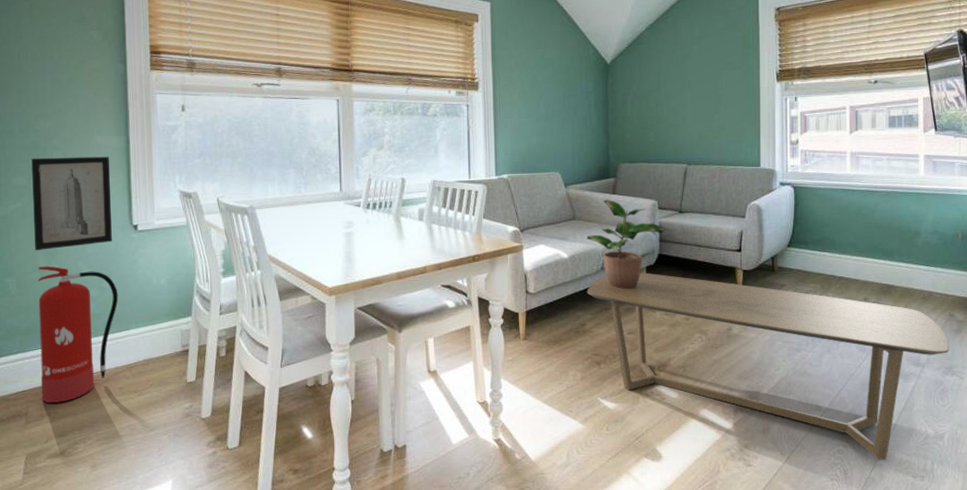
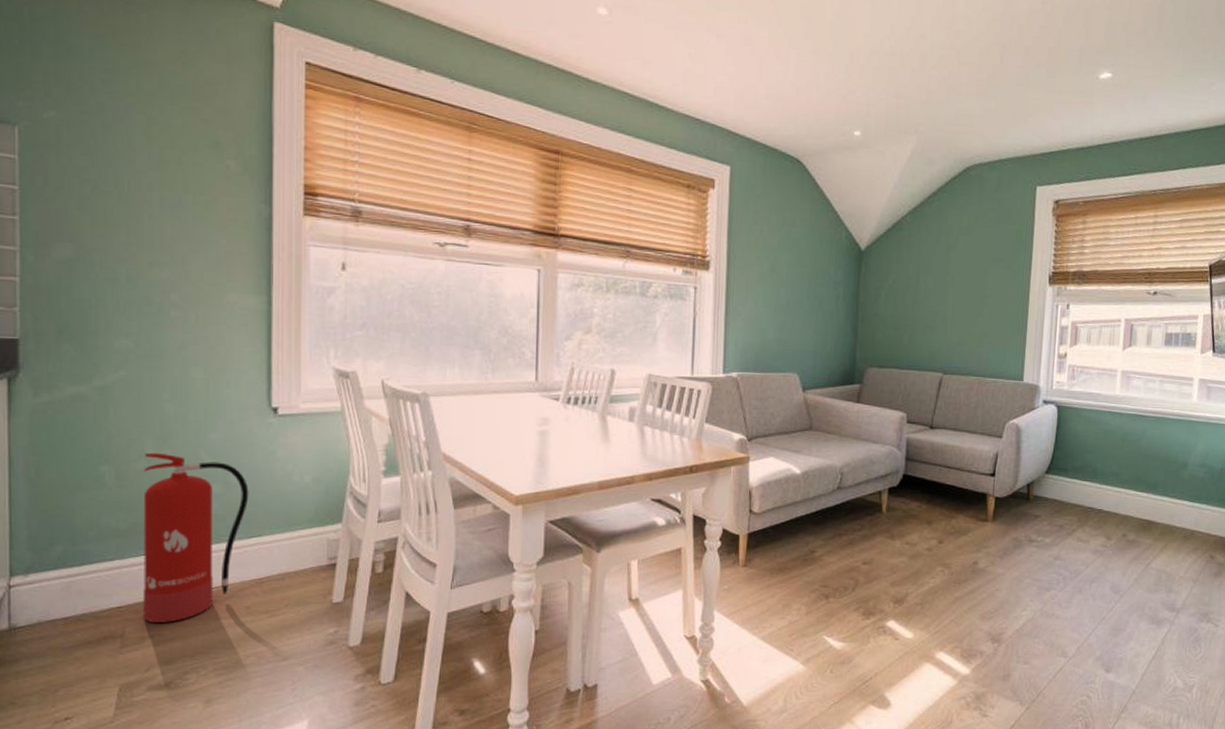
wall art: present [31,156,112,250] -> none [141,316,244,433]
potted plant: present [587,199,666,289] -> none [824,408,914,513]
coffee table: present [587,272,950,461] -> none [819,495,1208,714]

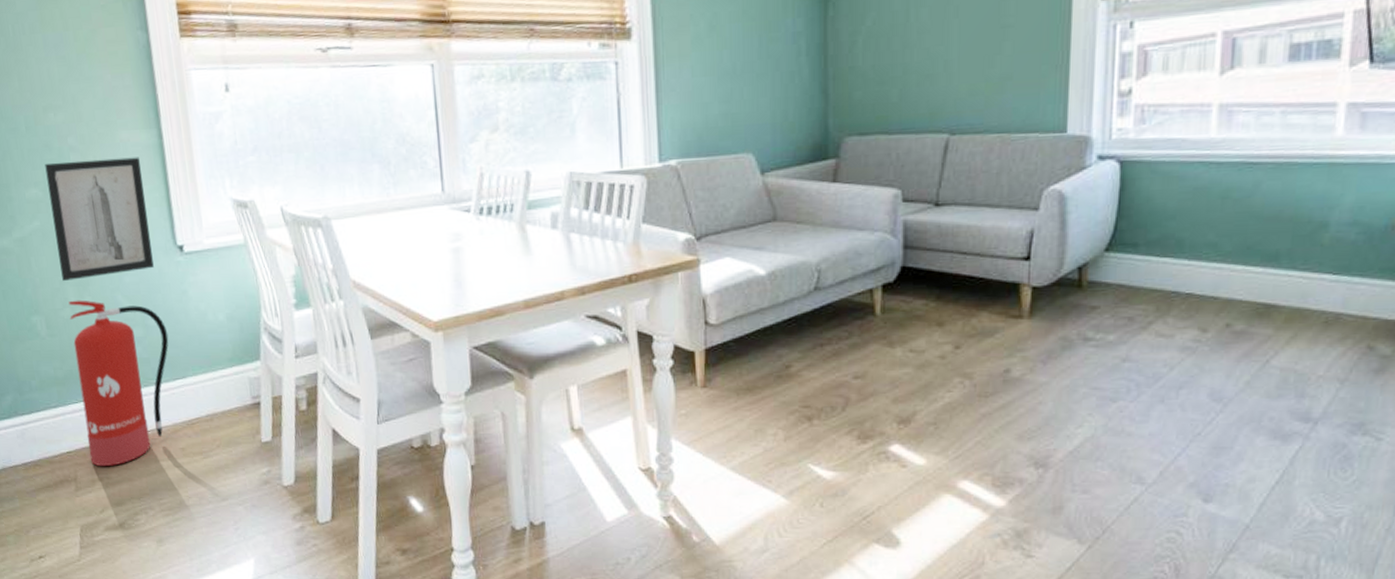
wall art: none [141,316,244,433] -> present [45,157,154,281]

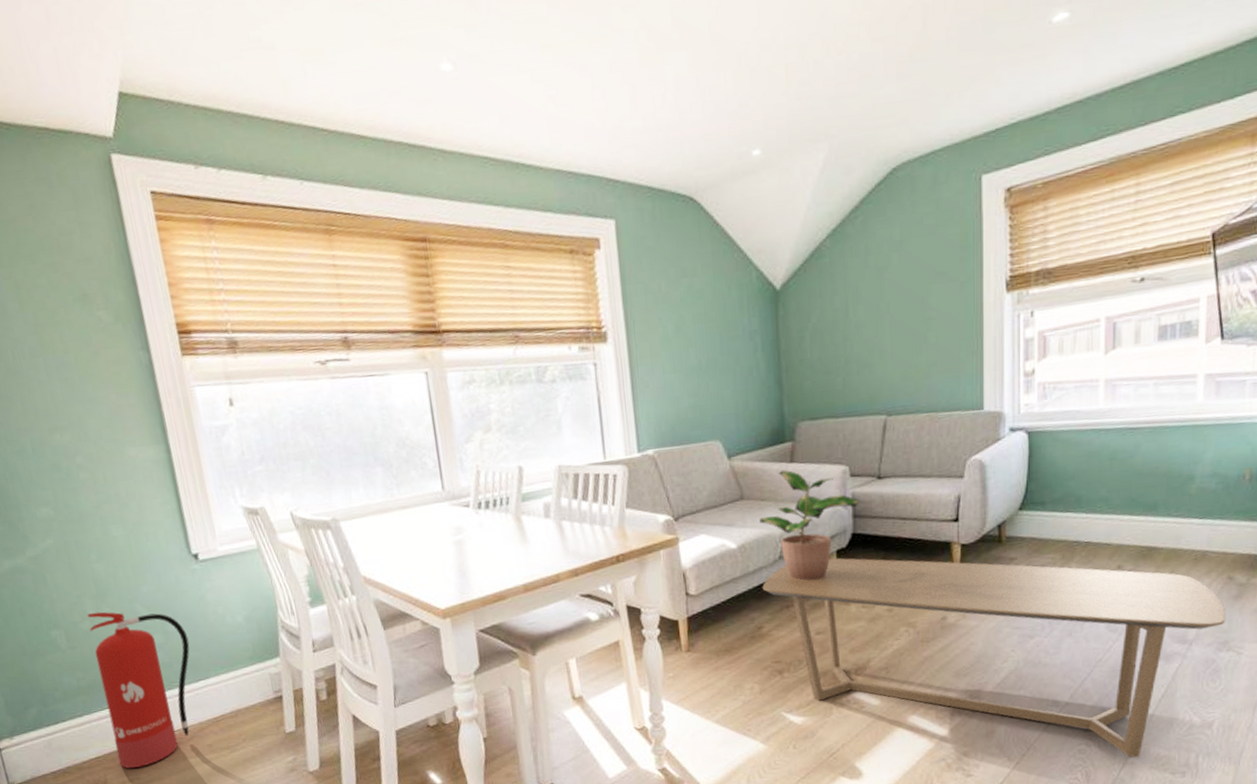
wall art: present [45,157,154,281] -> none [54,472,170,595]
coffee table: none [793,293,1364,554] -> present [762,558,1226,758]
potted plant: none [794,189,914,317] -> present [759,469,861,581]

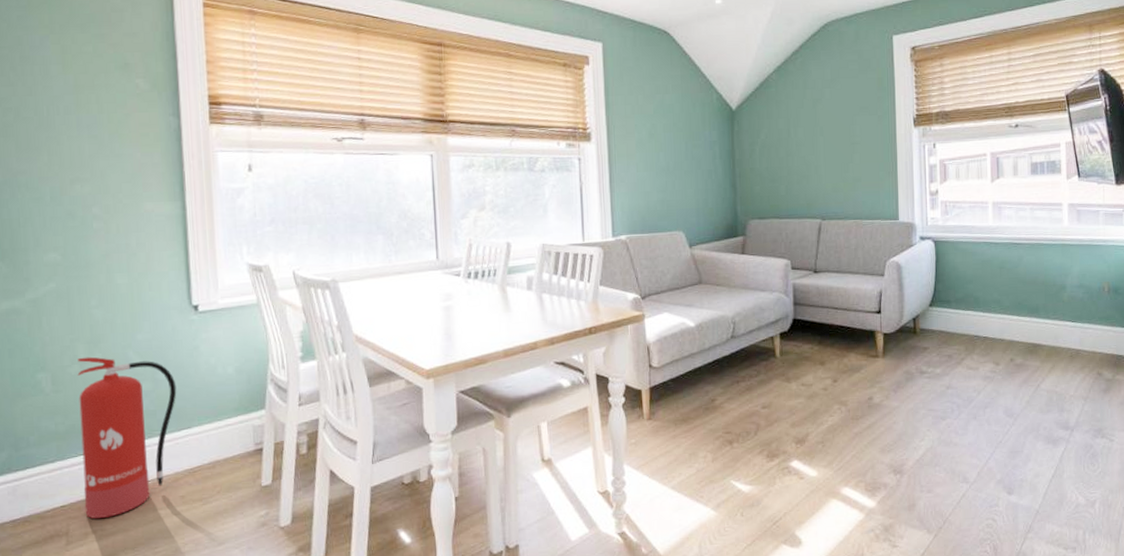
potted plant: present [759,469,861,581] -> none [715,260,800,359]
coffee table: present [762,558,1226,758] -> none [716,340,1099,533]

